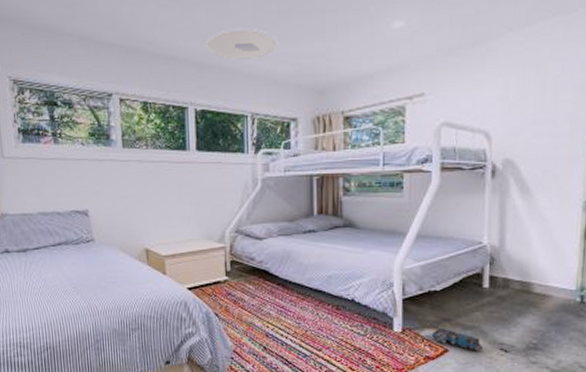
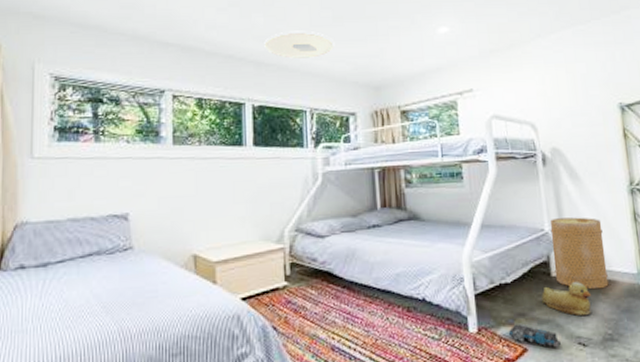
rubber duck: none [470,294,523,326] -> present [542,282,592,316]
basket: none [487,232,547,302] -> present [550,217,609,290]

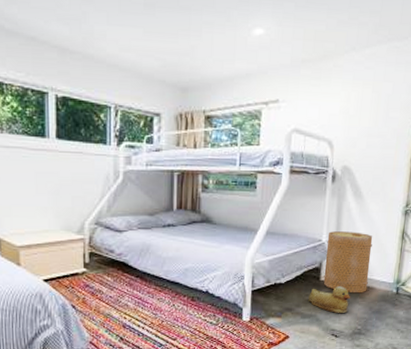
ceiling light: present [264,30,335,59] -> none [69,15,145,49]
spaceship: present [509,323,561,347] -> none [276,316,317,336]

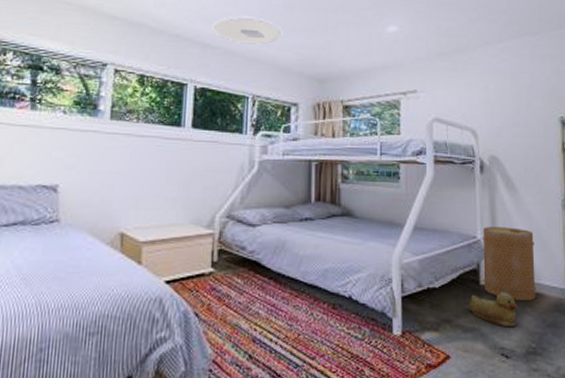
ceiling light: none [69,15,145,49] -> present [212,15,283,45]

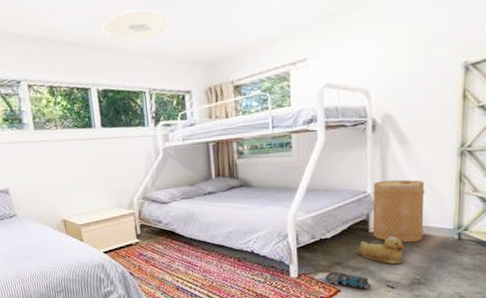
spaceship: none [433,330,484,356] -> present [326,270,371,289]

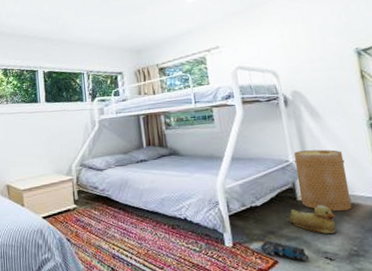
ceiling light: present [102,9,169,41] -> none [49,11,104,34]

